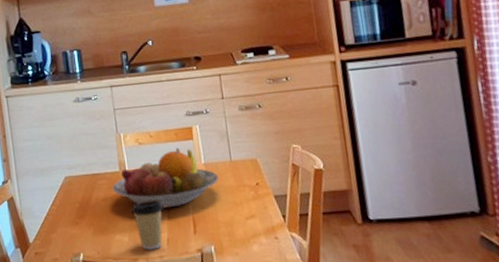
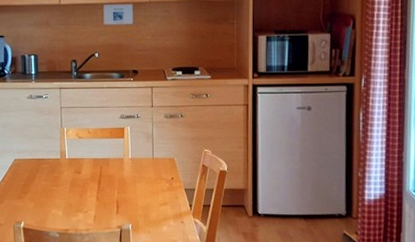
fruit bowl: present [112,147,220,208] -> none [53,143,142,191]
coffee cup: present [131,199,164,250] -> none [67,184,94,223]

